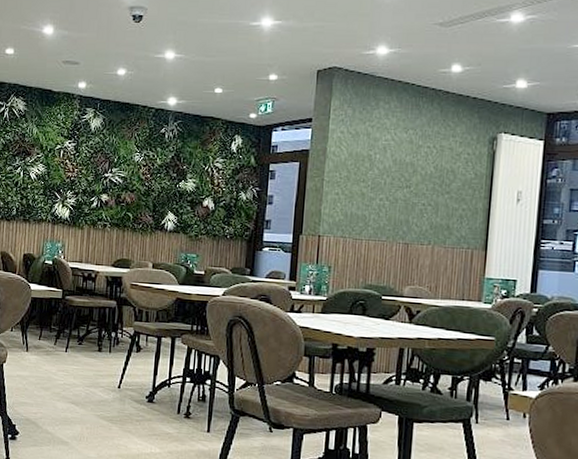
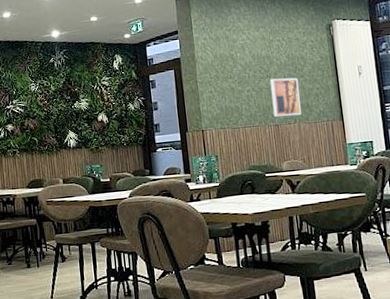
wall art: none [405,190,443,237] -> present [270,77,302,117]

